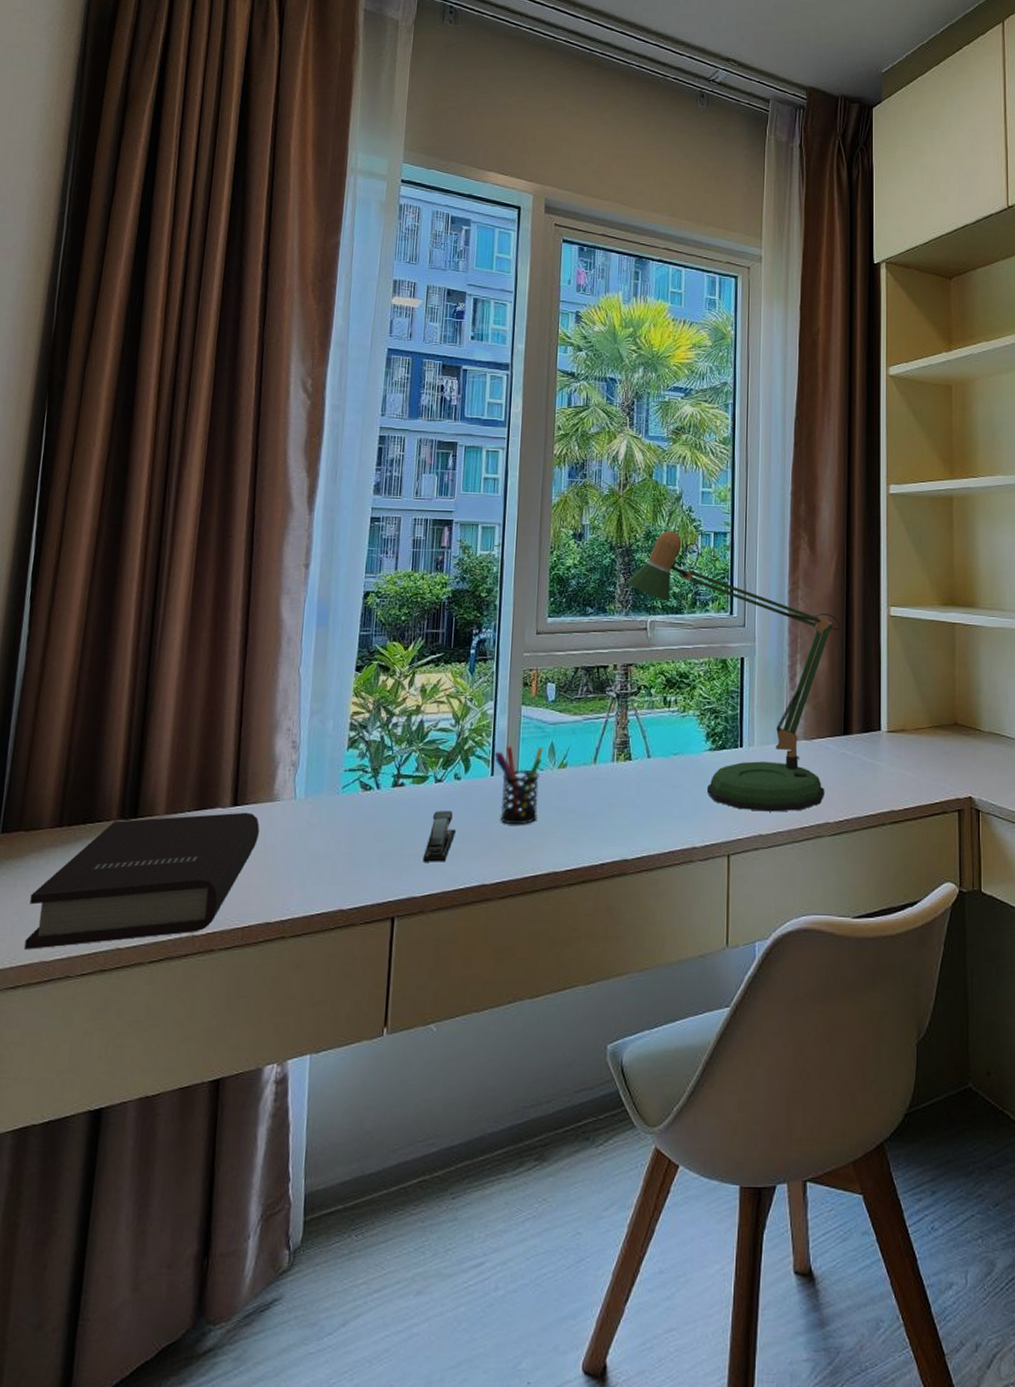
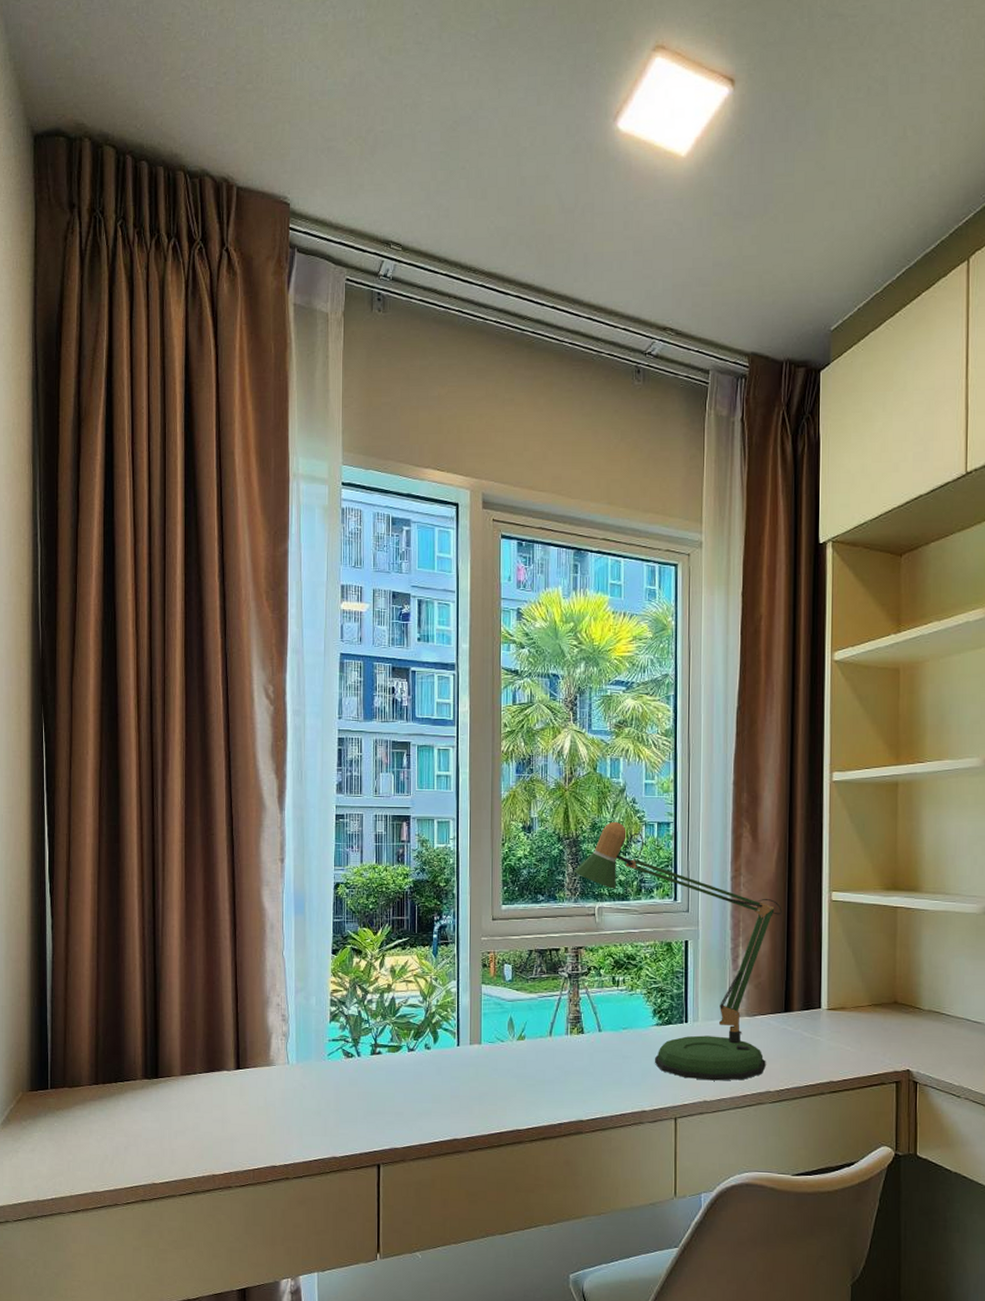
book: present [24,812,260,949] -> none [80,1074,261,1182]
stapler: present [423,811,455,862] -> none [401,1076,428,1119]
pen holder: present [494,746,543,825] -> none [459,1020,503,1089]

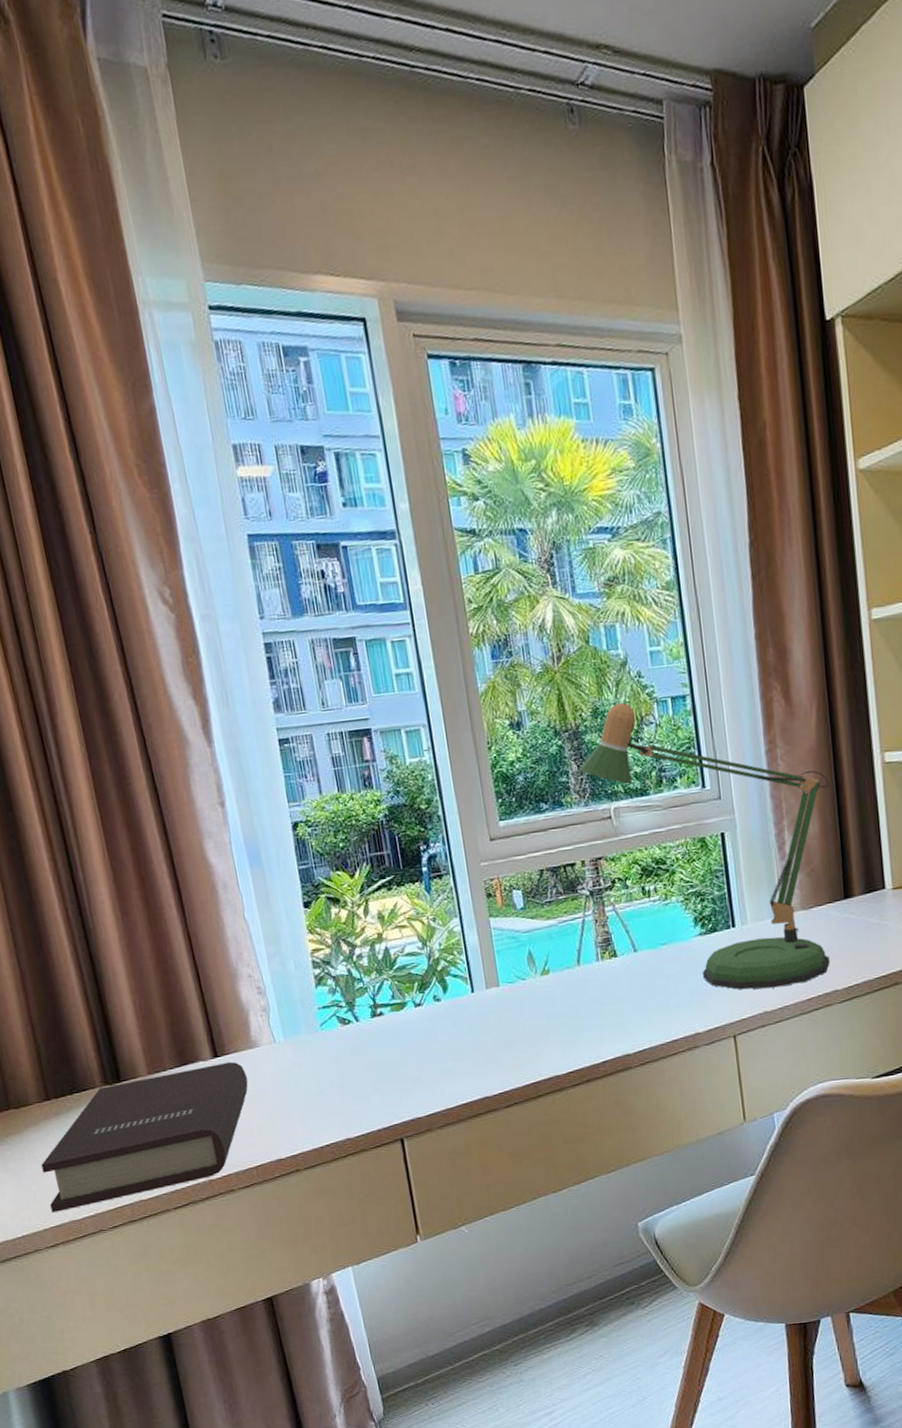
book: none [80,1074,261,1182] -> present [41,1061,249,1212]

